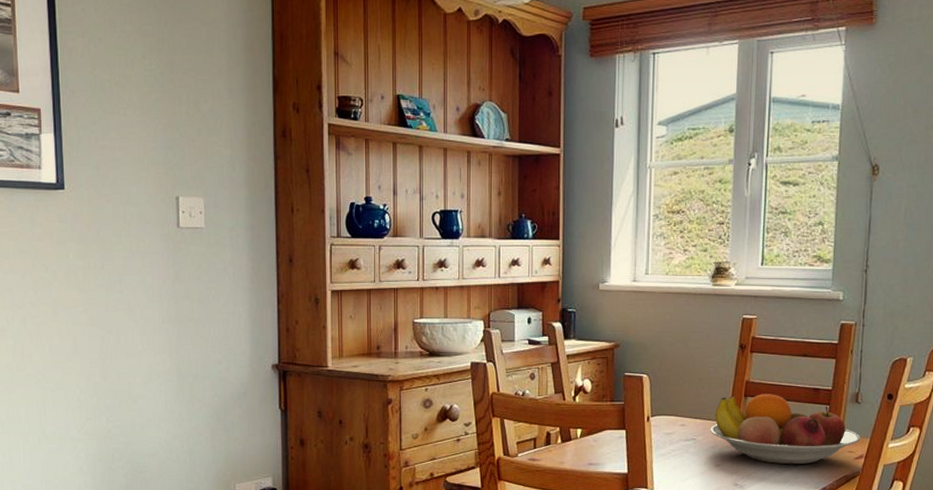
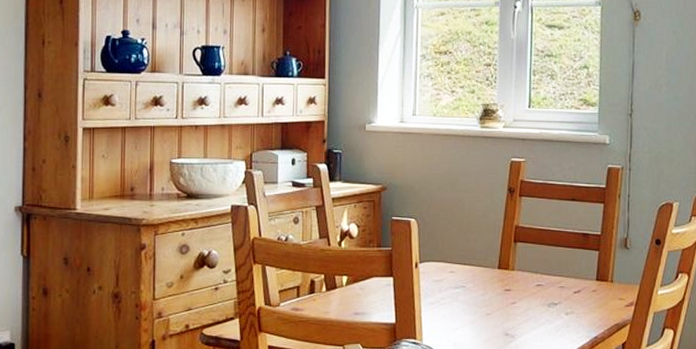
fruit bowl: present [710,394,861,465] -> none [480,239,631,313]

